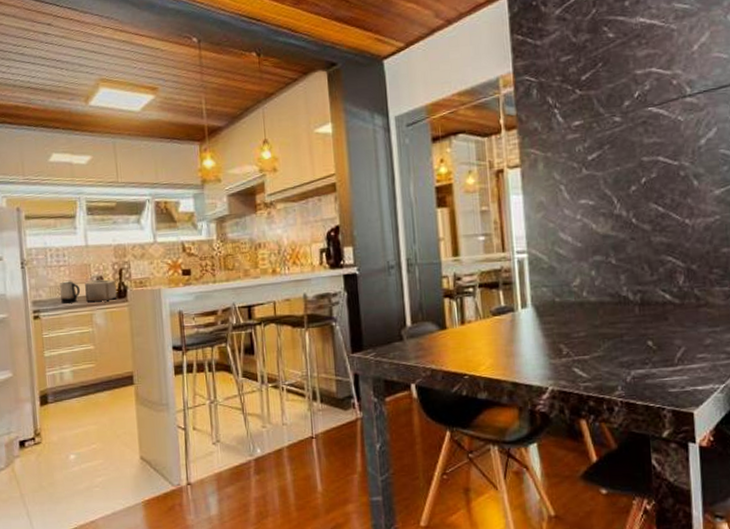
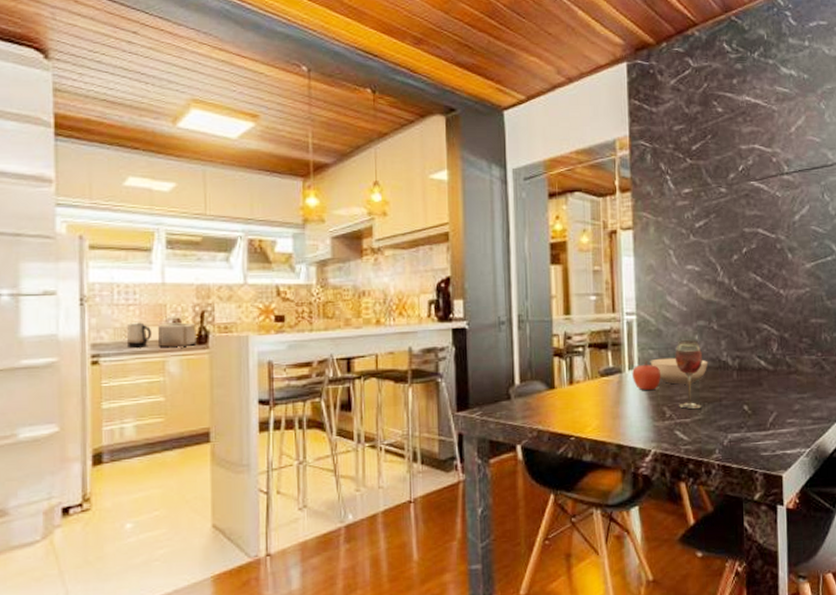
fruit: none [525,298,557,329] -> present [632,360,662,391]
bowl: none [543,294,607,322] -> present [650,357,708,385]
wineglass: none [570,275,601,347] -> present [675,340,702,410]

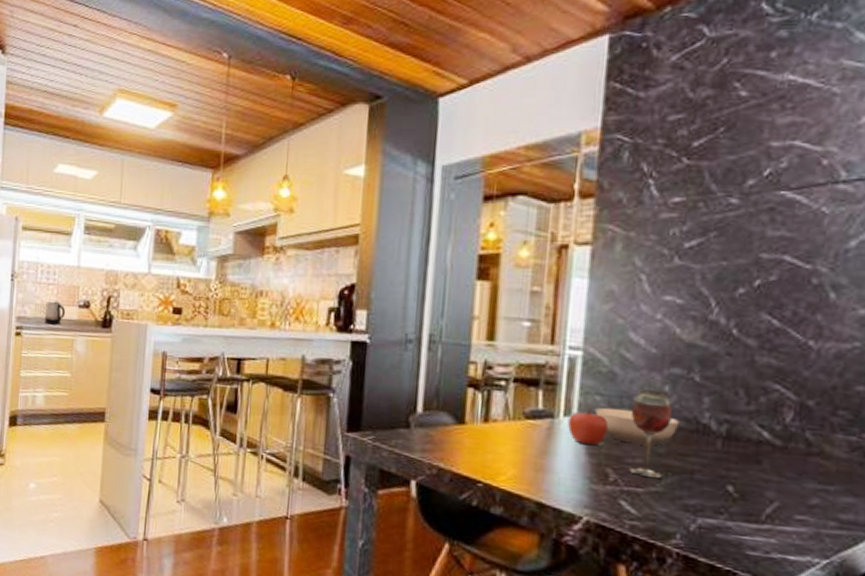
toaster: present [158,322,197,348] -> none [70,304,103,329]

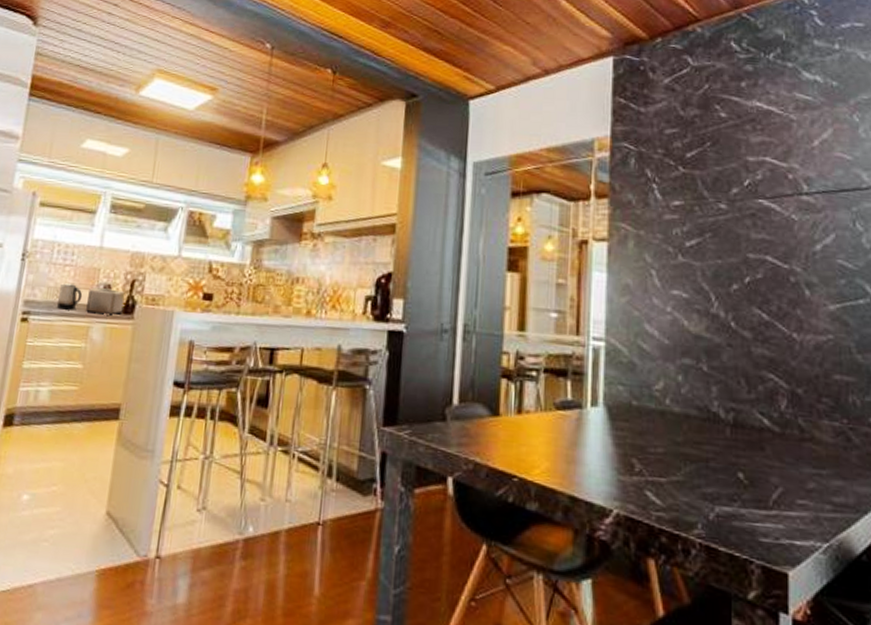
toaster: none [70,304,103,329] -> present [86,287,125,316]
fruit: present [568,407,609,446] -> none [595,397,632,436]
bowl: present [594,407,680,446] -> none [618,397,694,435]
wineglass: present [629,389,673,479] -> none [650,379,686,468]

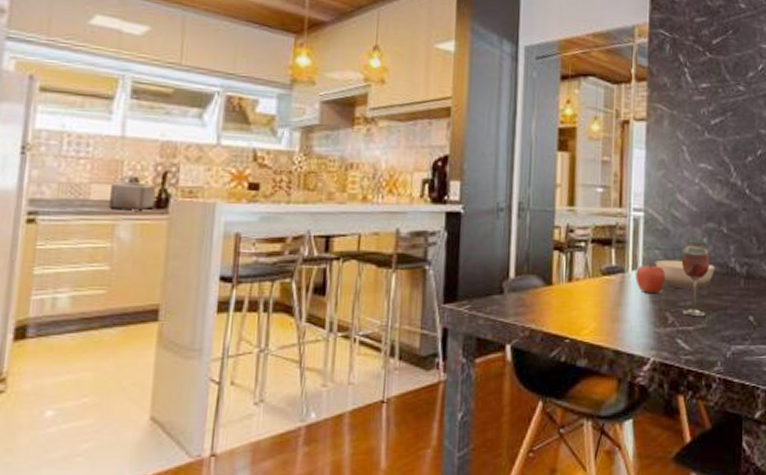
kettle: present [56,283,83,310] -> none [71,178,104,207]
fruit: none [595,397,632,436] -> present [636,260,666,294]
bowl: none [618,397,694,435] -> present [655,259,716,289]
wineglass: none [650,379,686,468] -> present [681,242,710,317]

